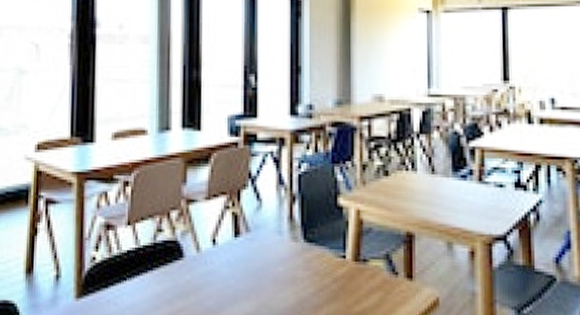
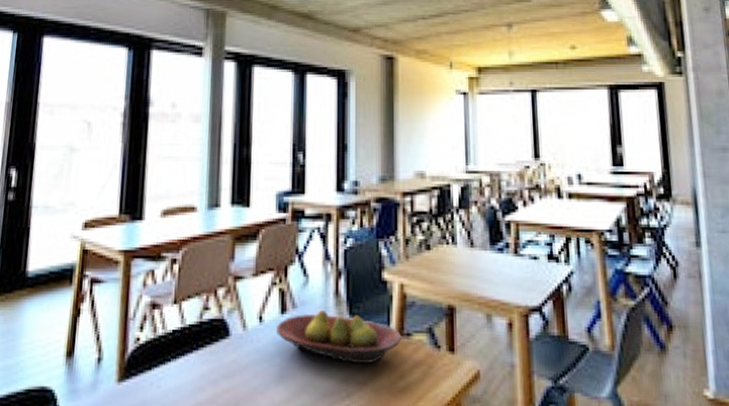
fruit bowl: none [229,233,358,289] -> present [275,309,402,365]

